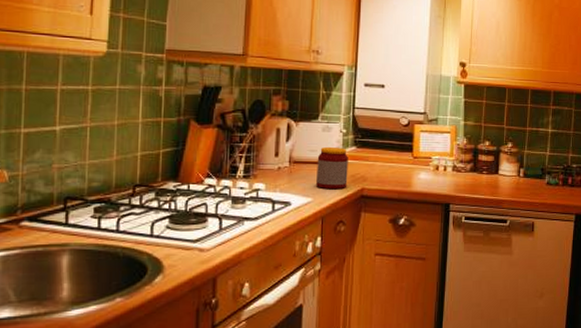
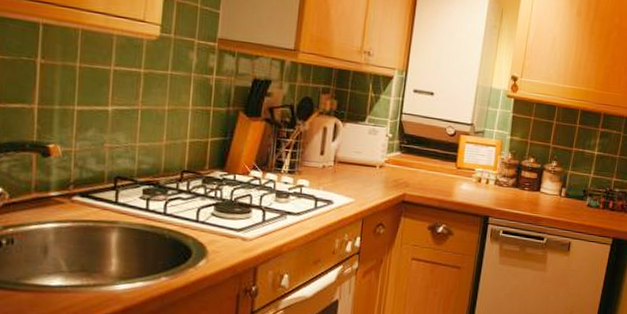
jar: present [316,146,348,190] -> none [359,149,393,193]

